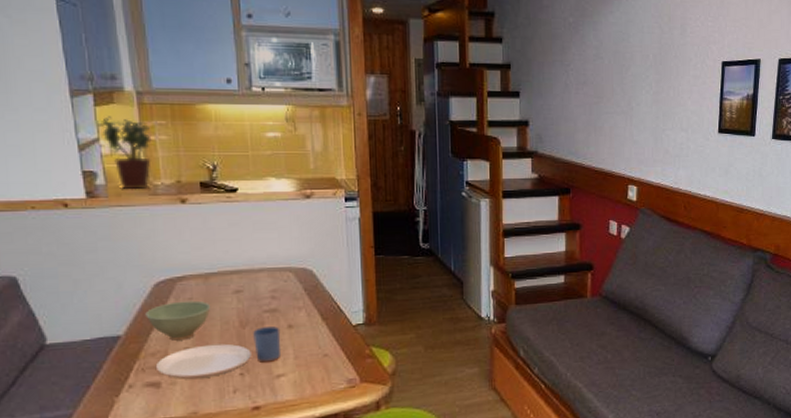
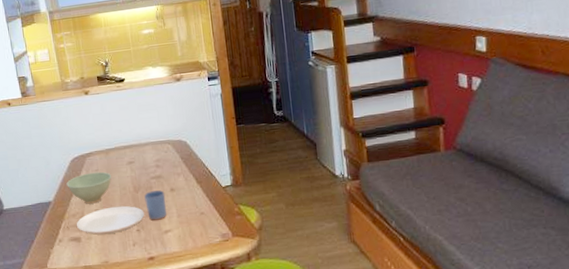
potted plant: present [97,116,152,190] -> none [25,33,63,89]

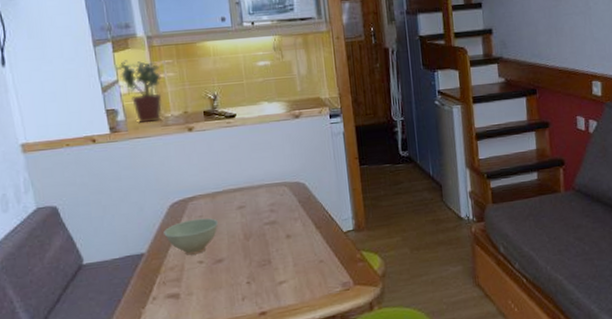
potted plant: none [25,33,63,89] -> present [116,60,162,124]
plate: present [76,205,144,235] -> none [174,255,256,290]
mug: present [144,190,167,220] -> none [256,237,282,271]

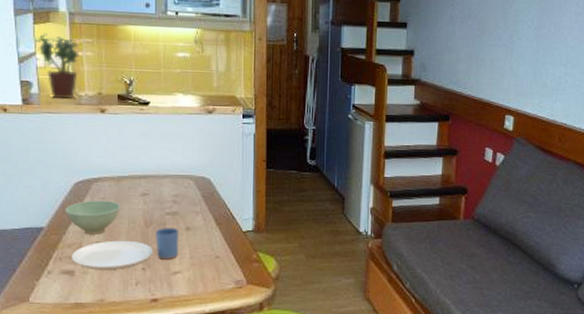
plate: none [174,255,256,290] -> present [71,240,153,269]
mug: none [256,237,282,271] -> present [155,228,179,260]

